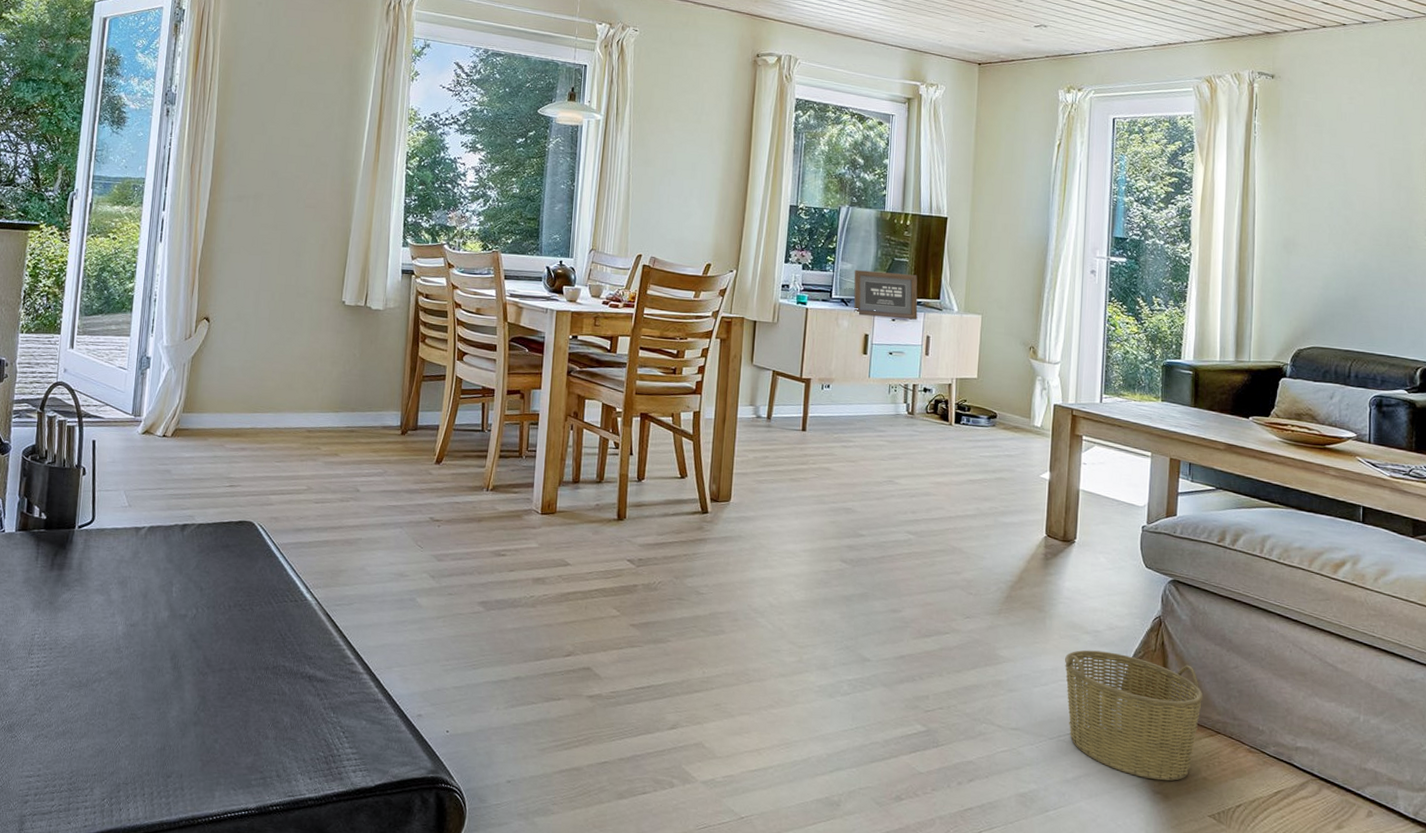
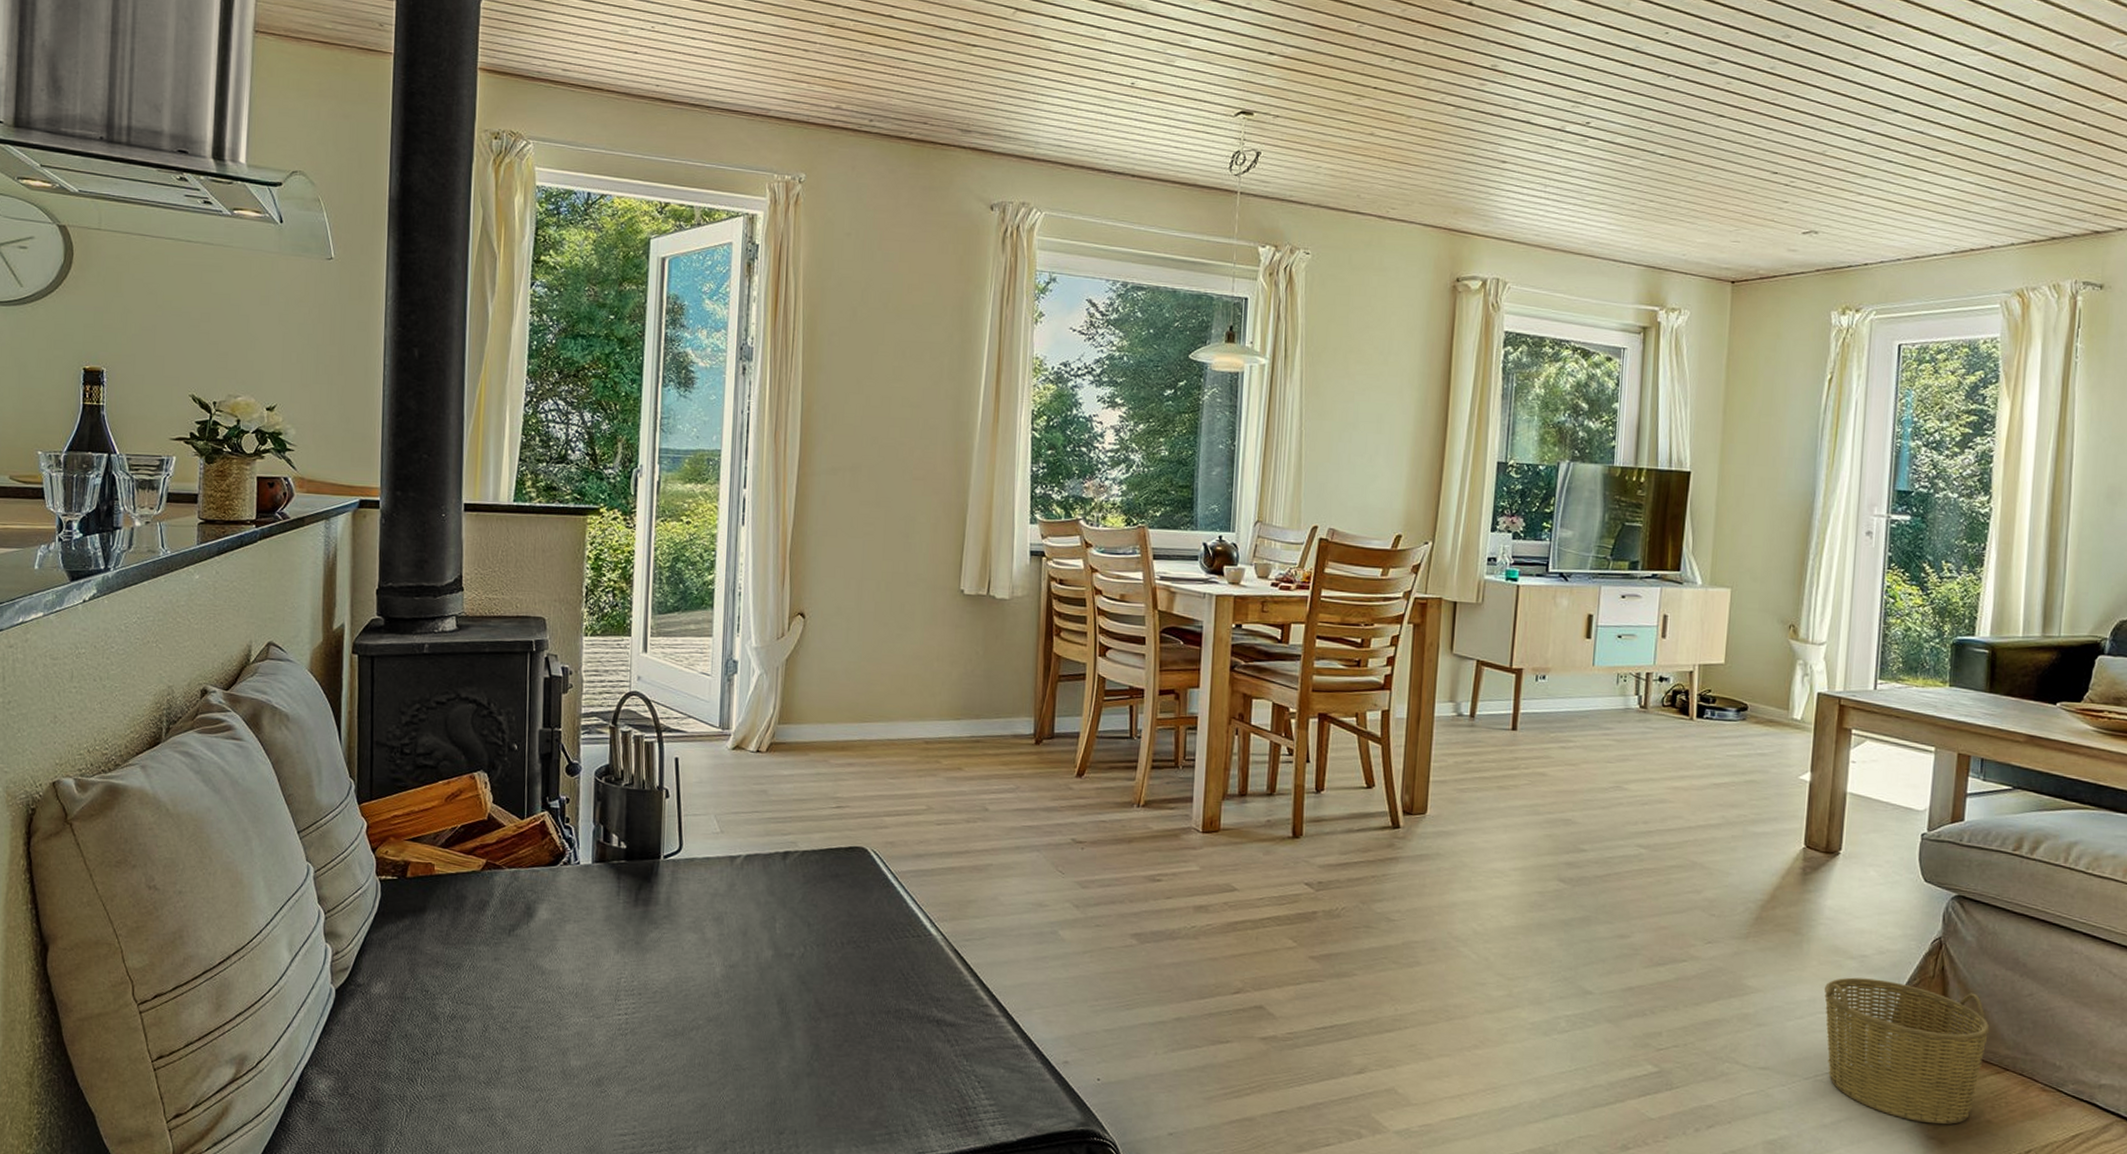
picture frame: present [853,270,918,320] -> none [1575,538,1653,596]

